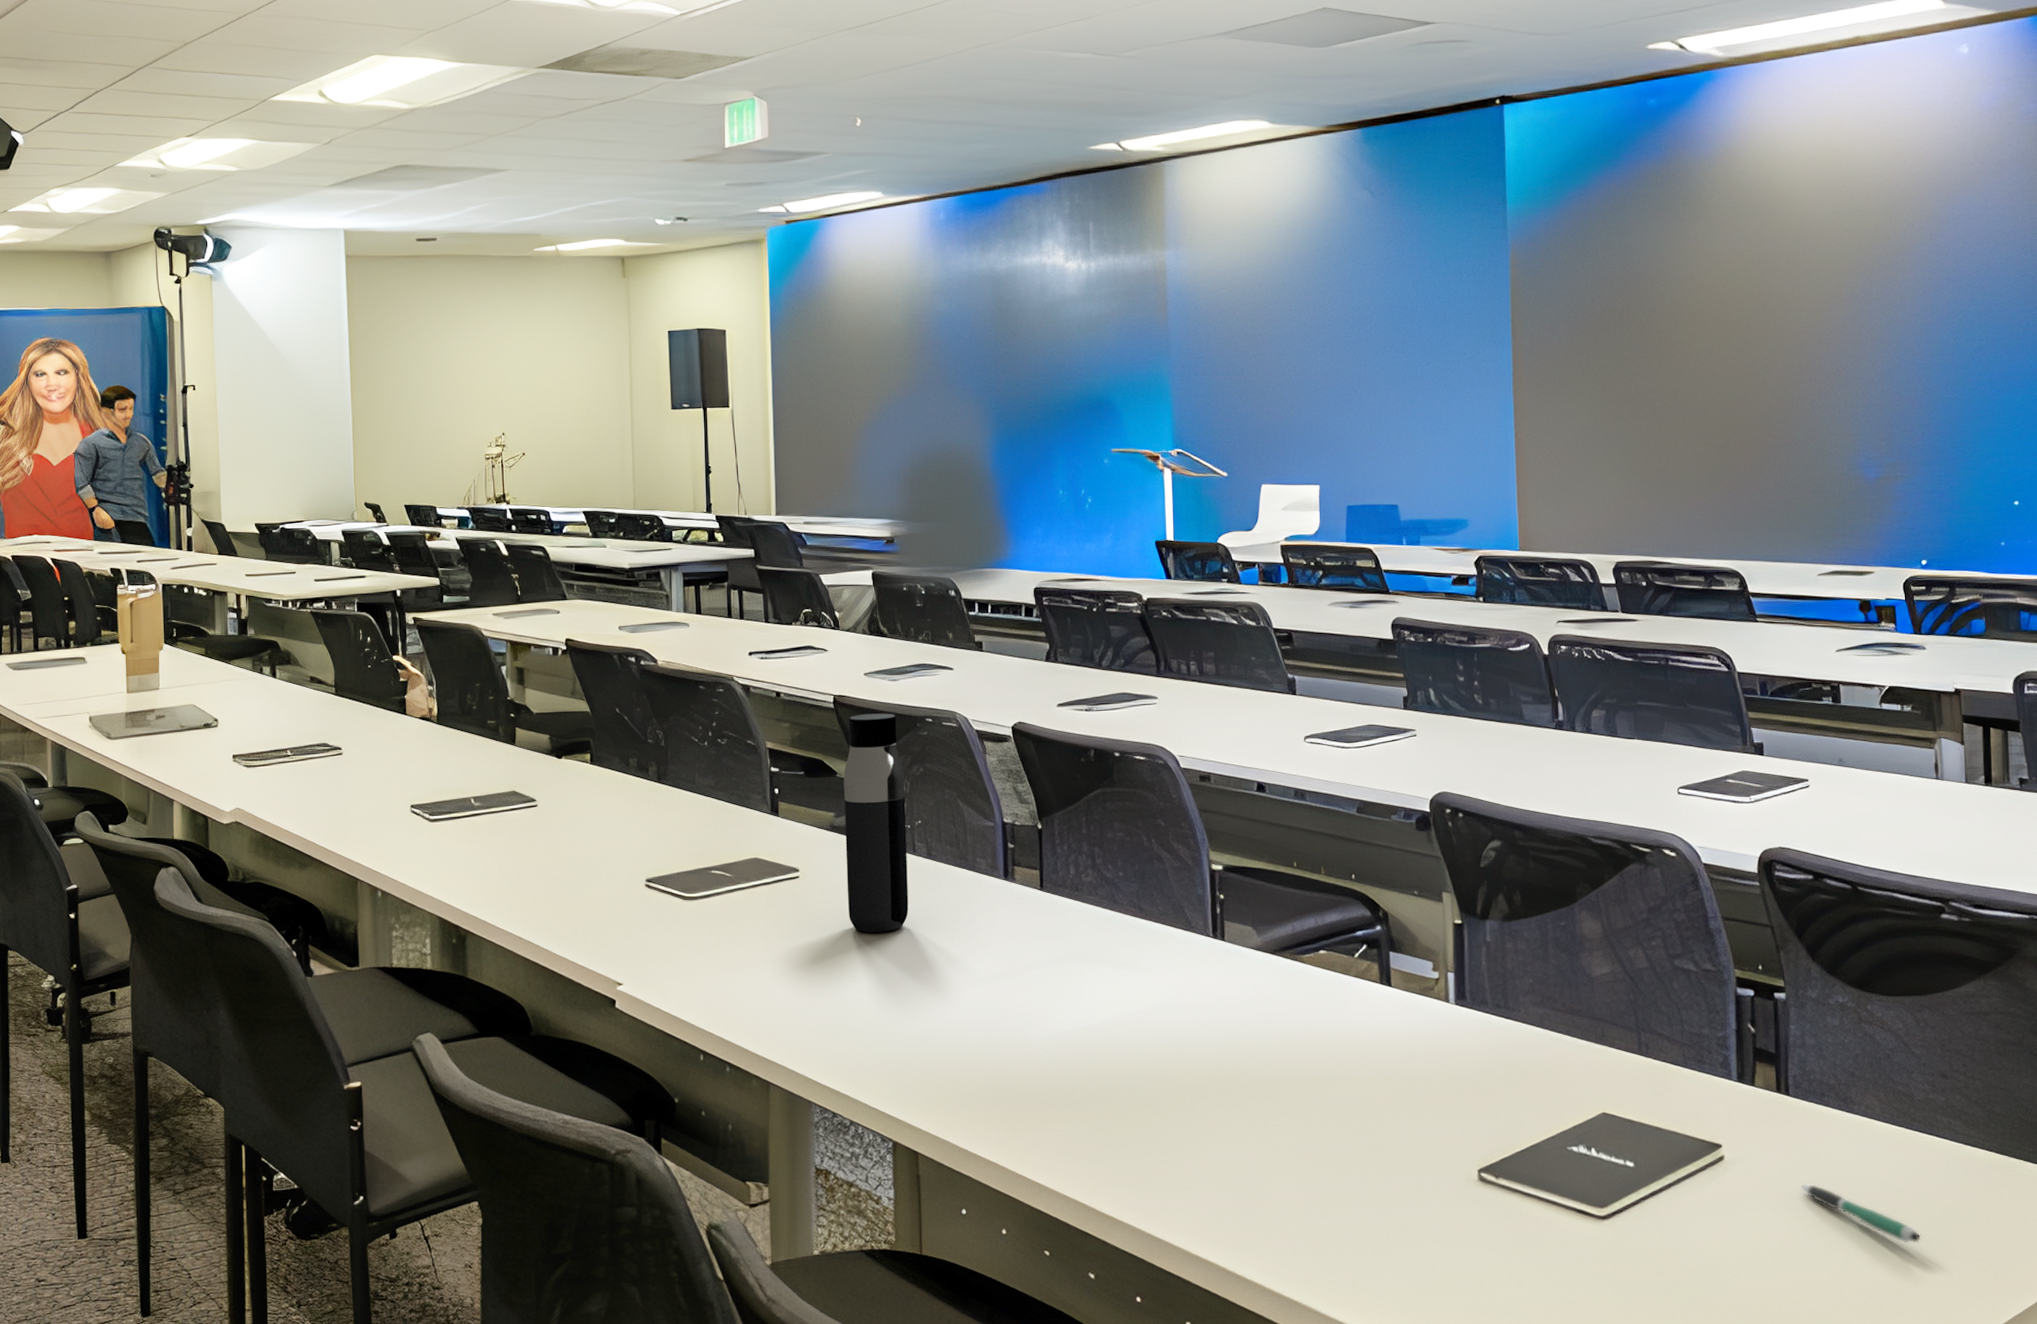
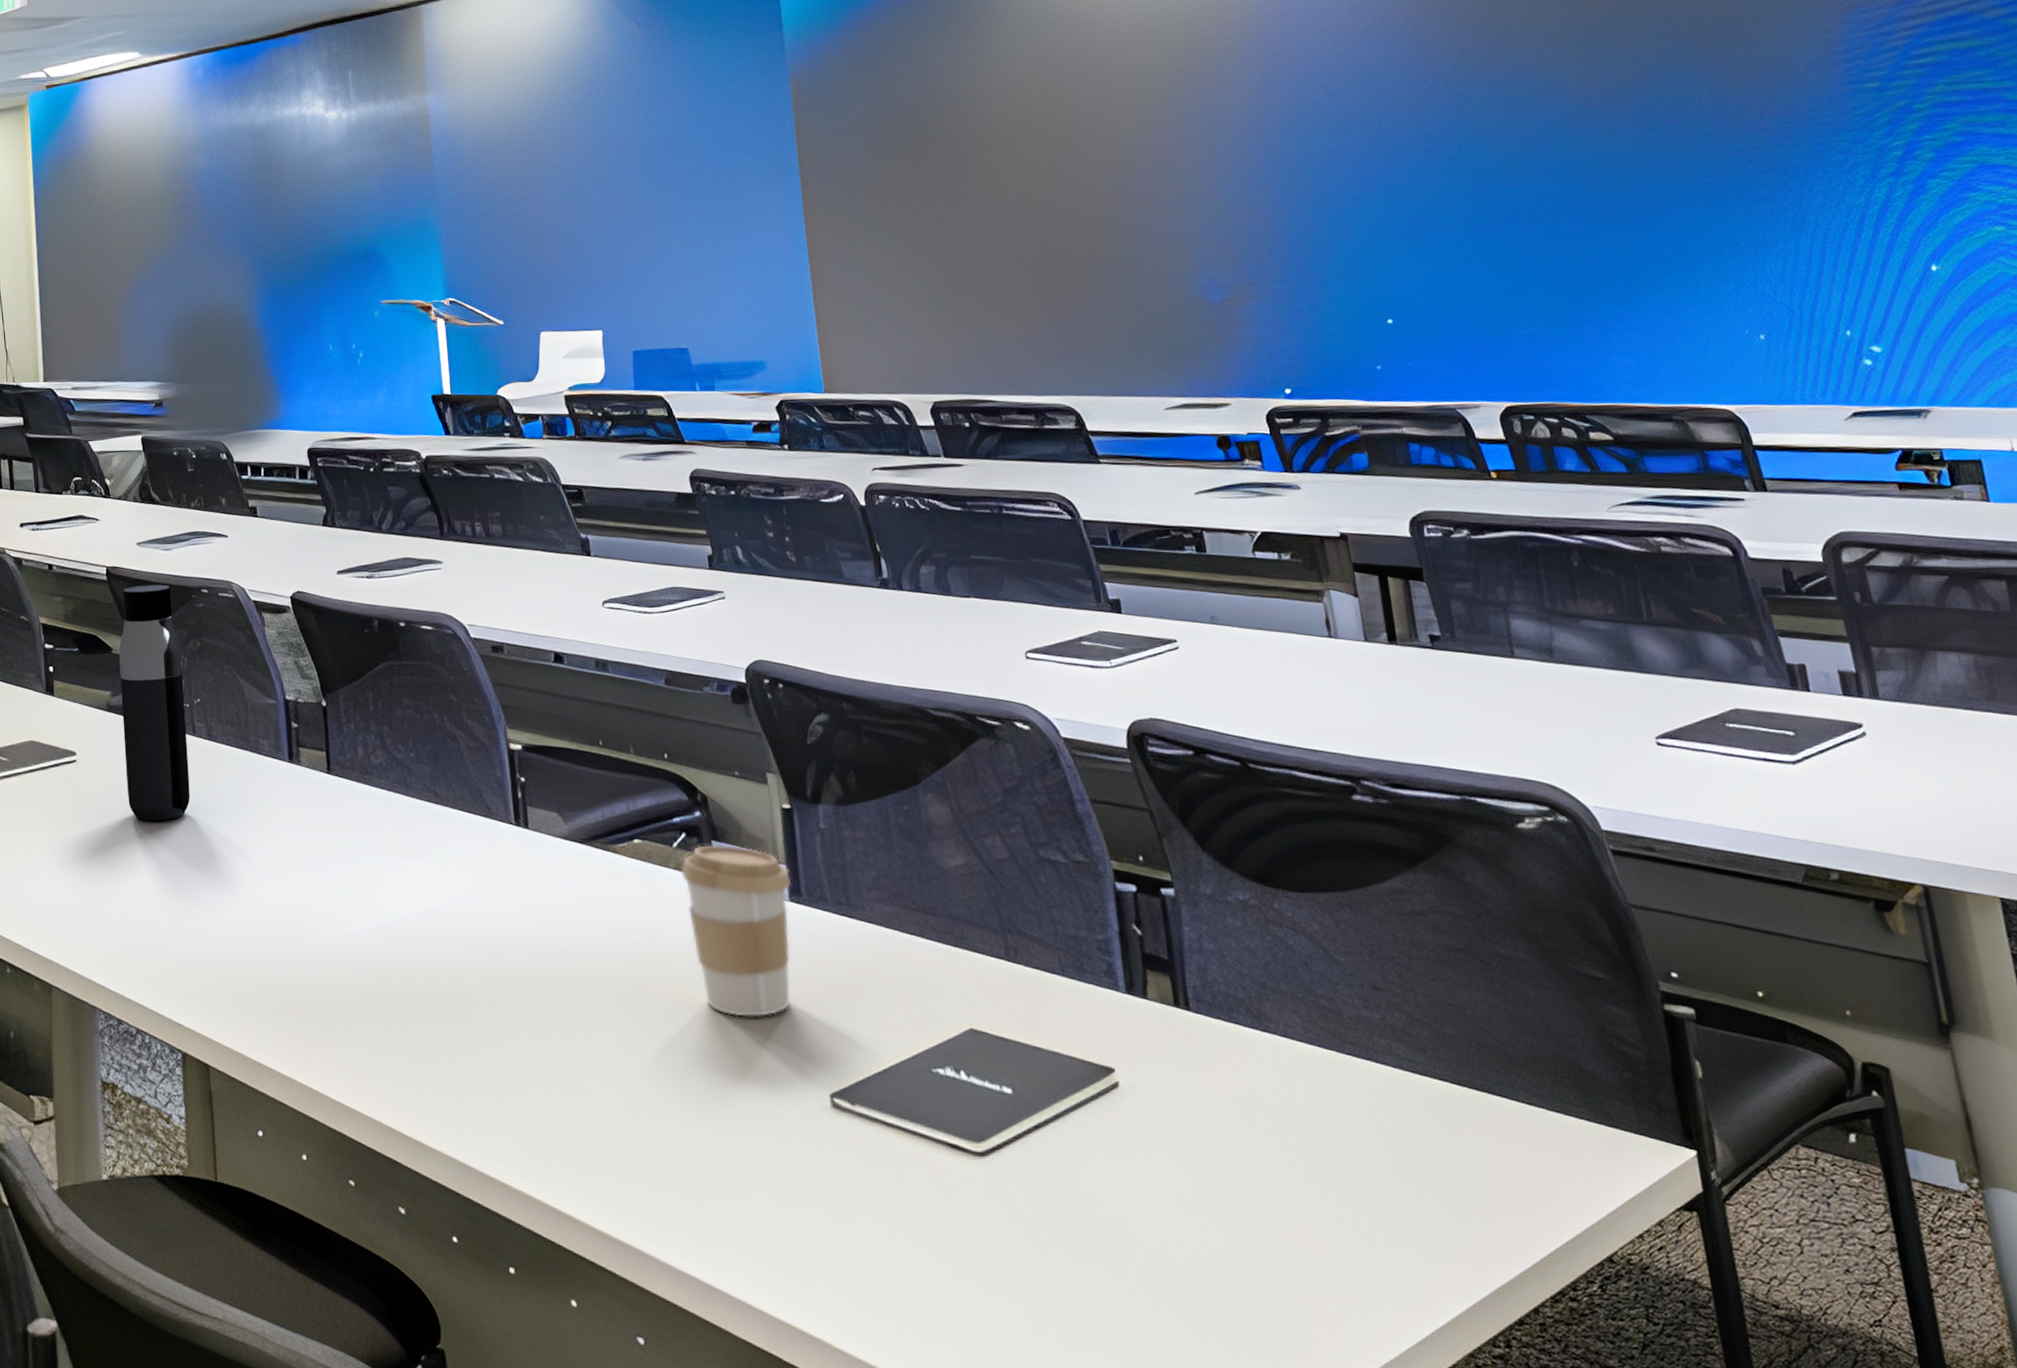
coffee cup: none [1359,955,1458,1105] -> present [680,844,792,1017]
pen: present [1801,1183,1921,1243] -> none [1215,1117,1370,1193]

